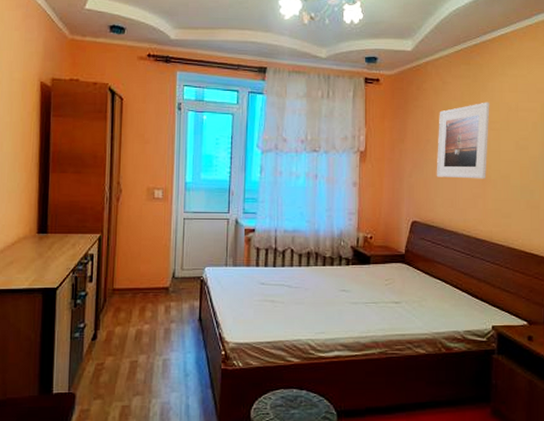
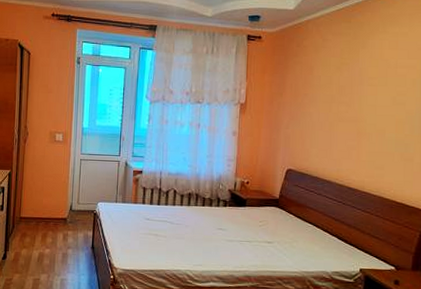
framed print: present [436,102,490,179] -> none [312,58,369,132]

